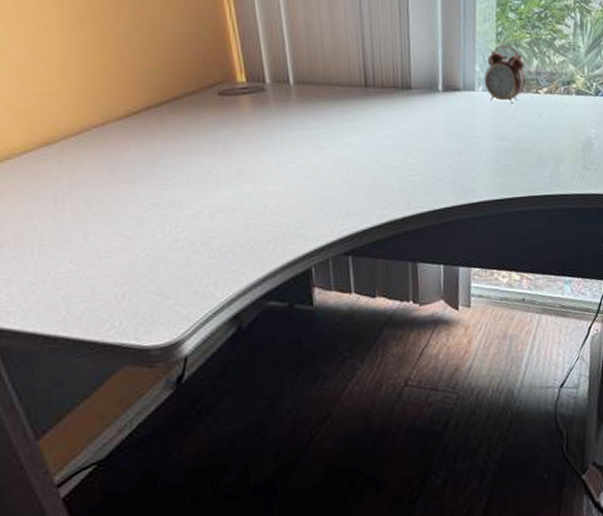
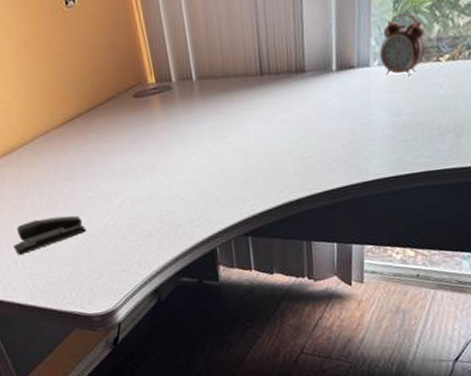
stapler: none [42,225,148,273] -> present [13,215,86,256]

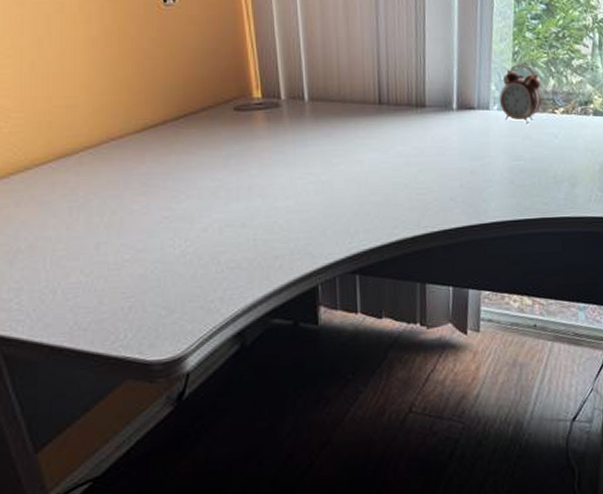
stapler: present [13,215,86,256] -> none [54,237,157,283]

